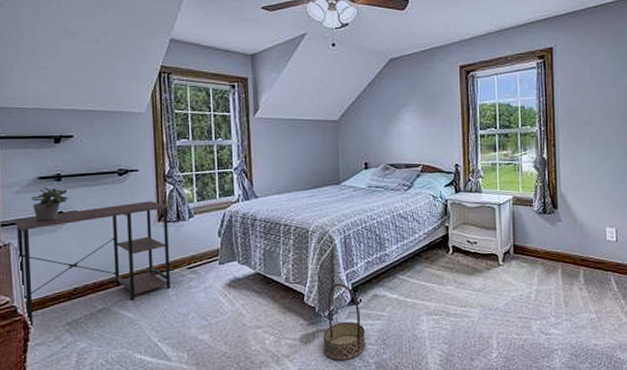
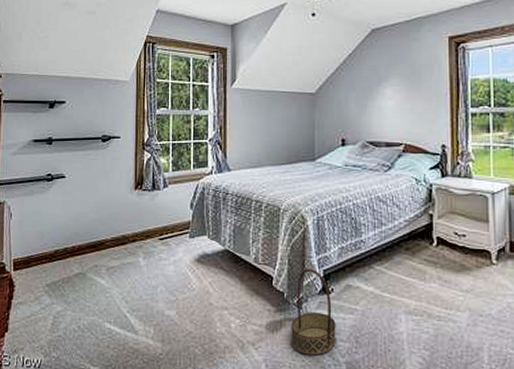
desk: present [14,201,170,328] -> none [10,168,146,286]
potted plant: present [31,187,68,221] -> none [25,150,57,182]

